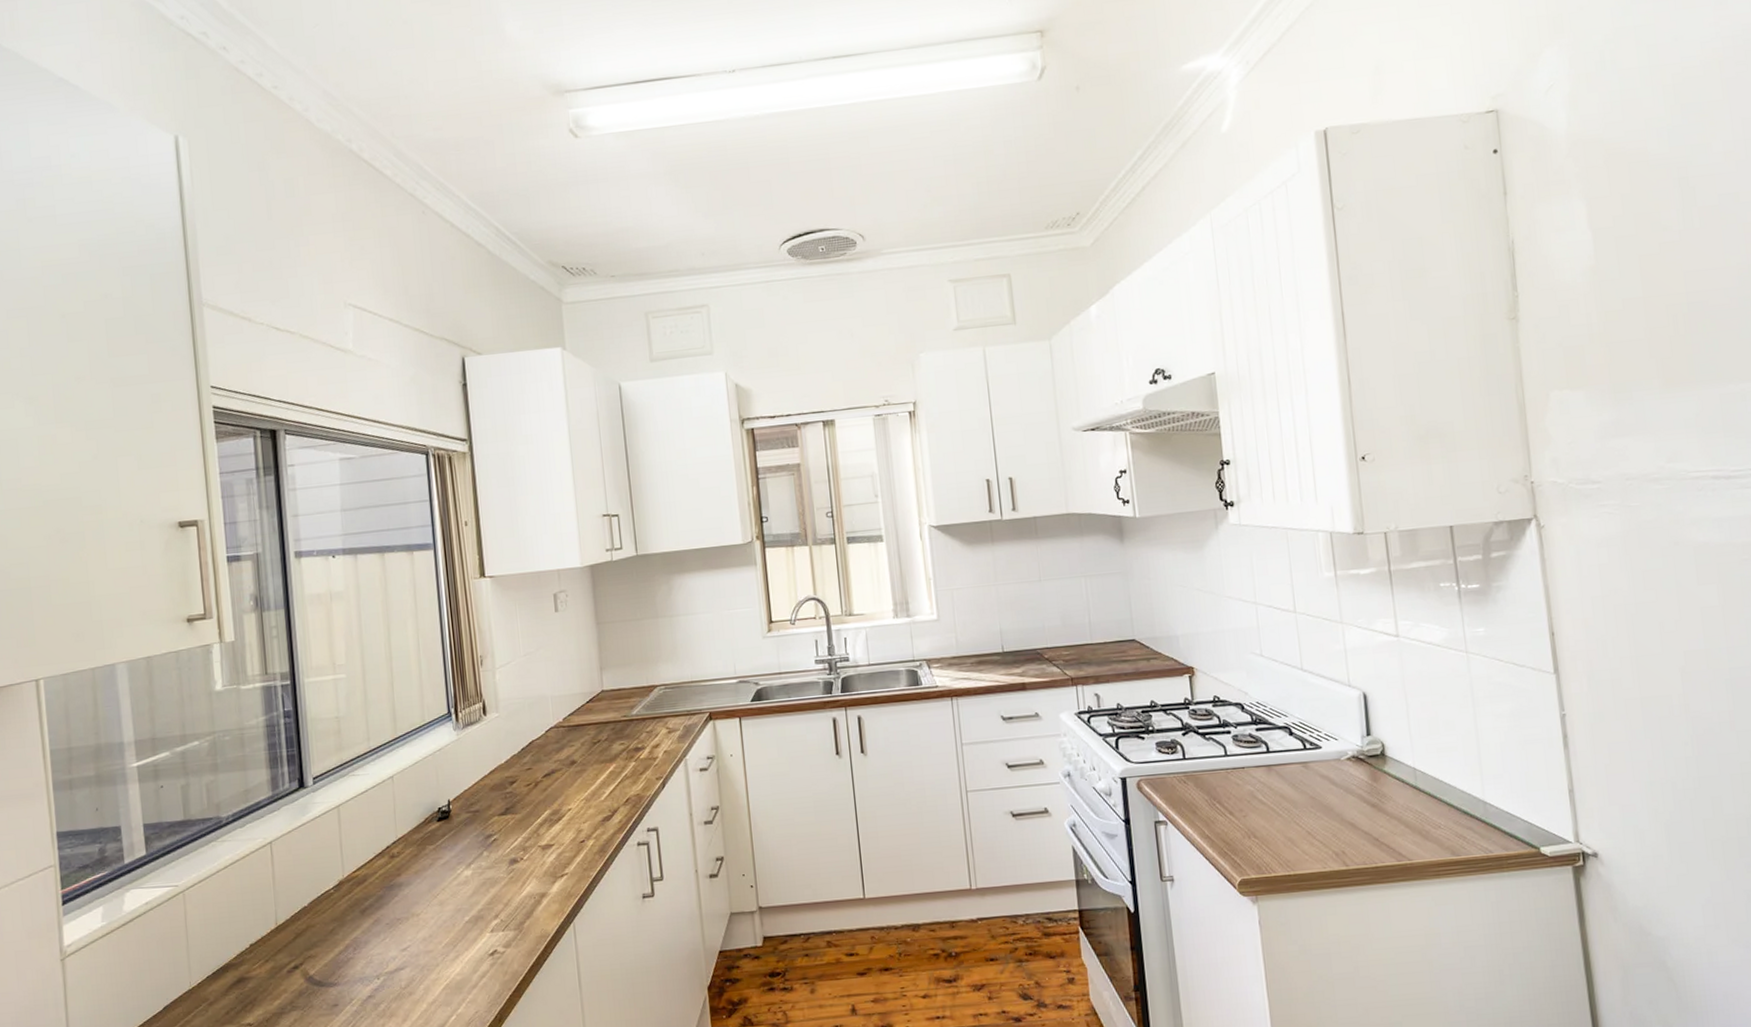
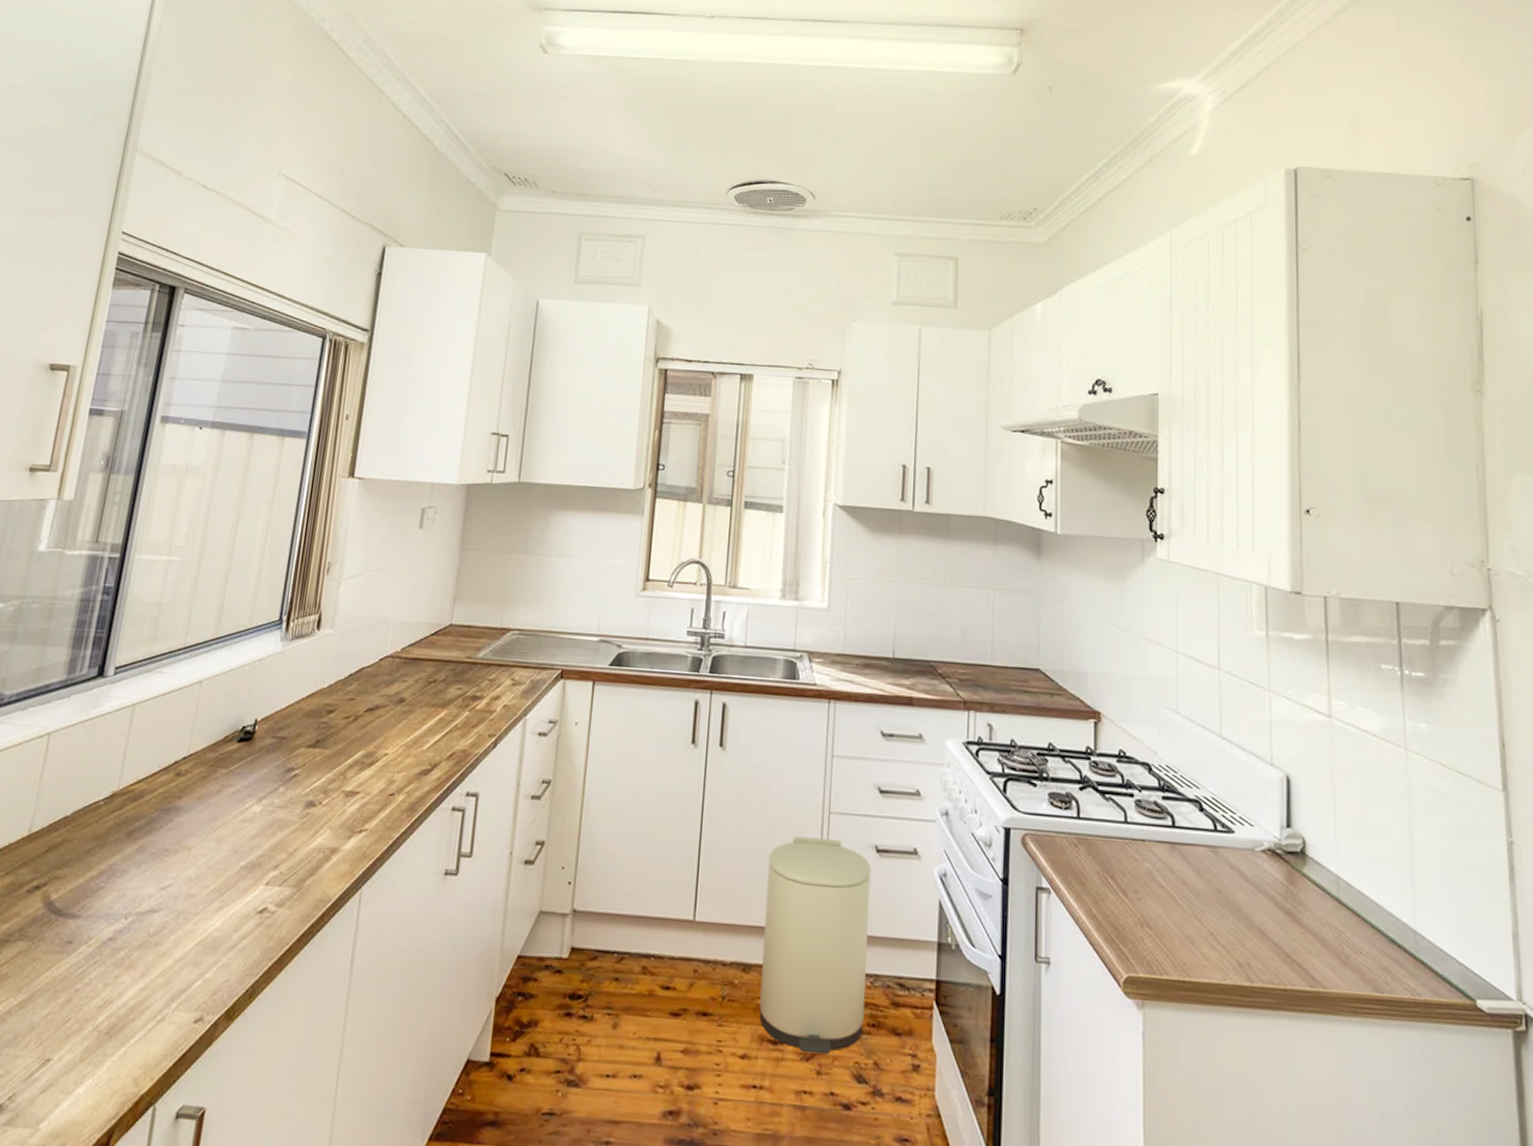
pedal bin: none [920,812,1022,985] -> present [759,835,872,1055]

